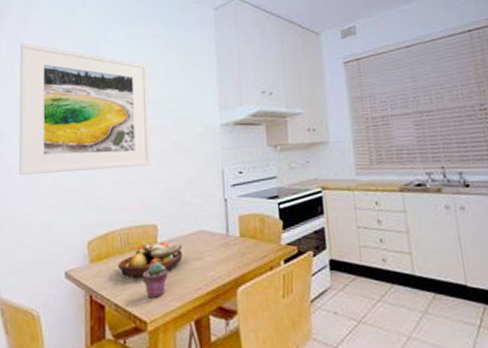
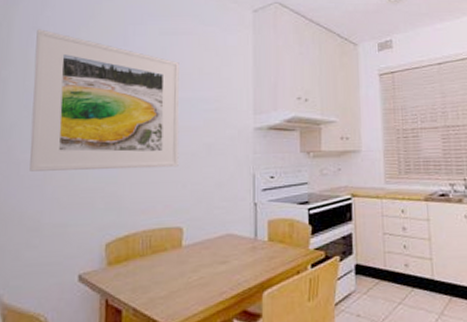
fruit bowl: present [117,241,183,279] -> none [137,245,209,283]
potted succulent: present [142,262,168,298] -> none [164,265,192,302]

